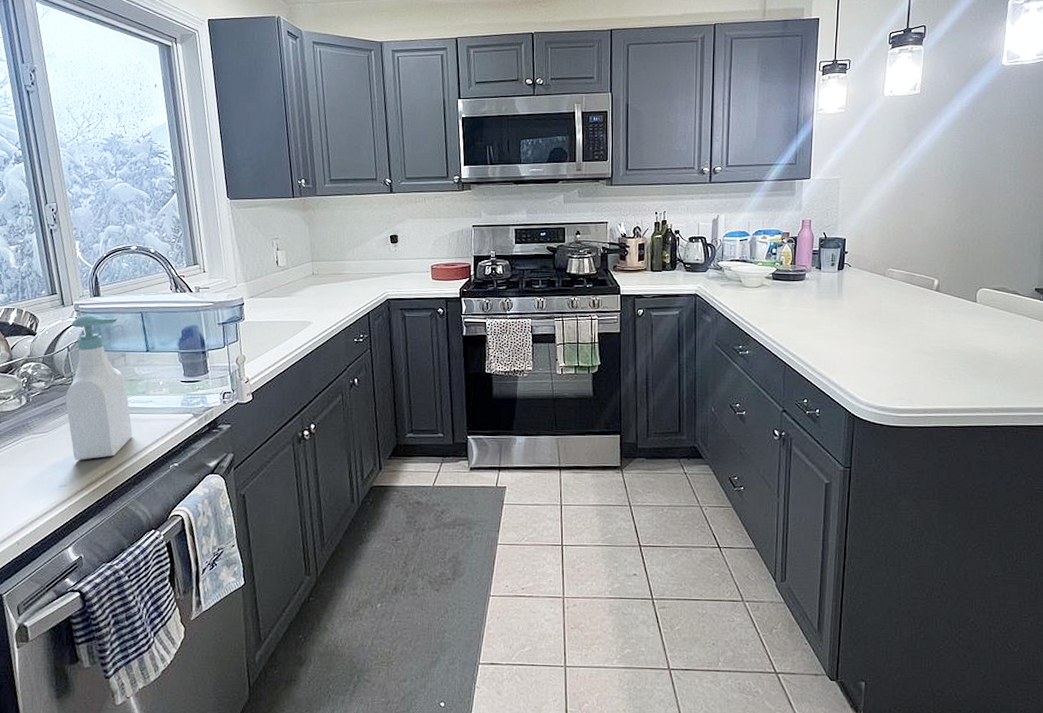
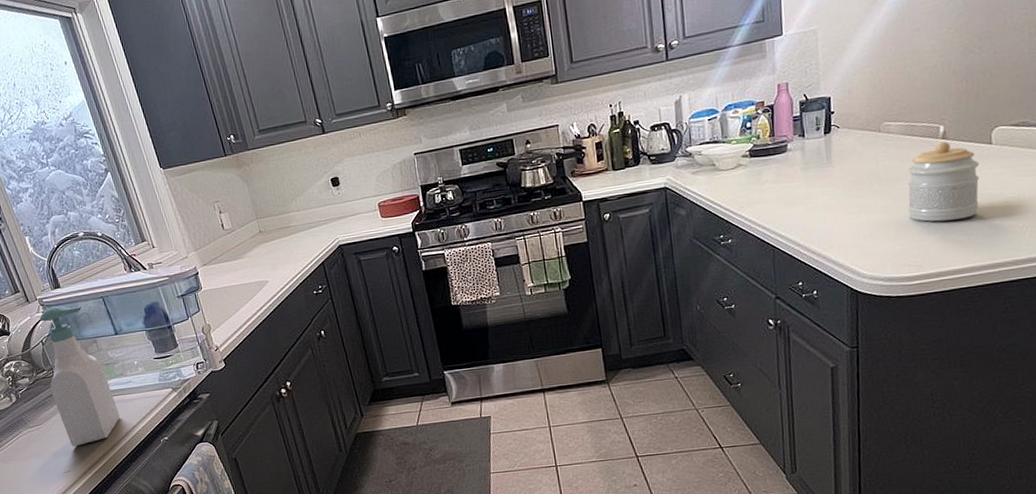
jar: none [903,293,965,364] -> present [907,141,980,222]

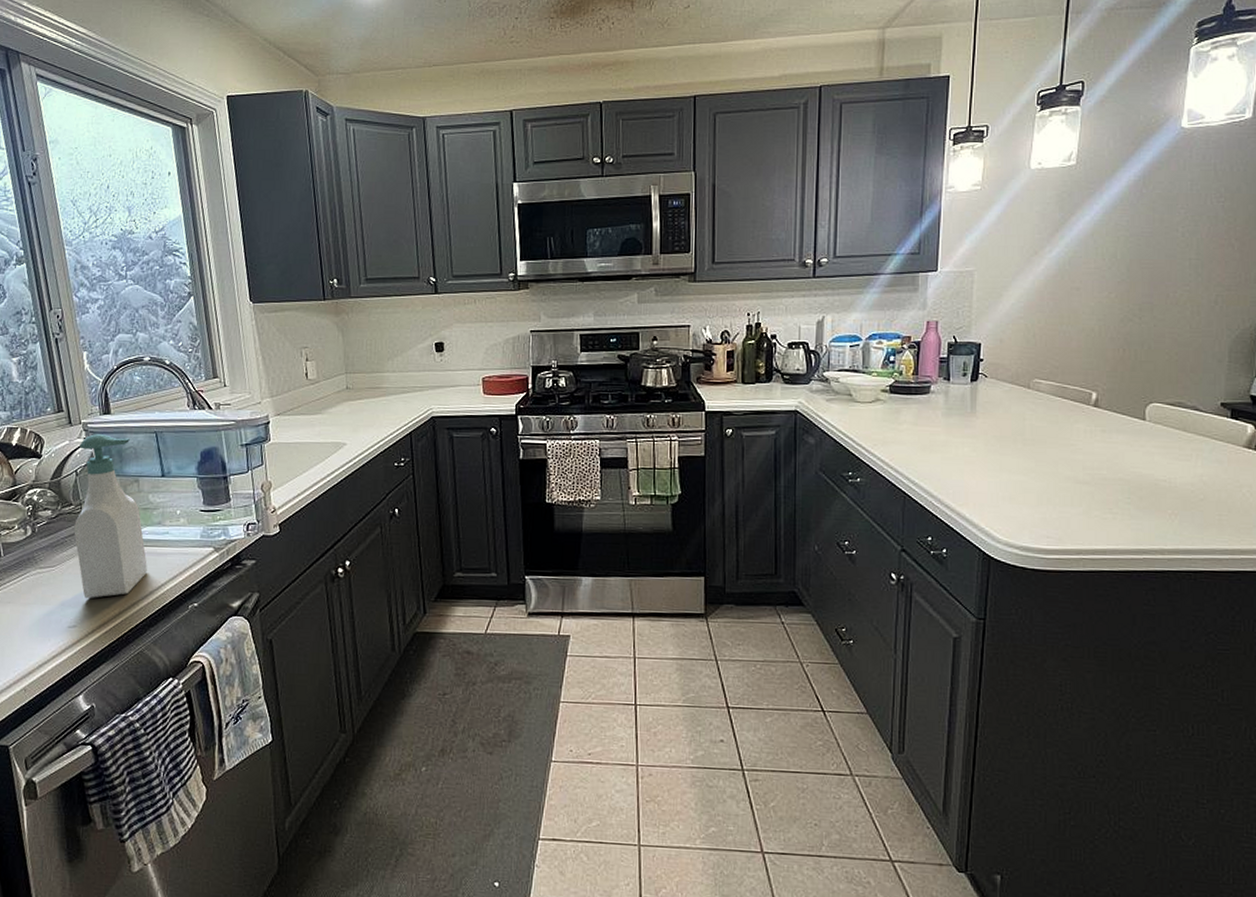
jar: present [907,141,980,222] -> none [1051,409,1130,495]

